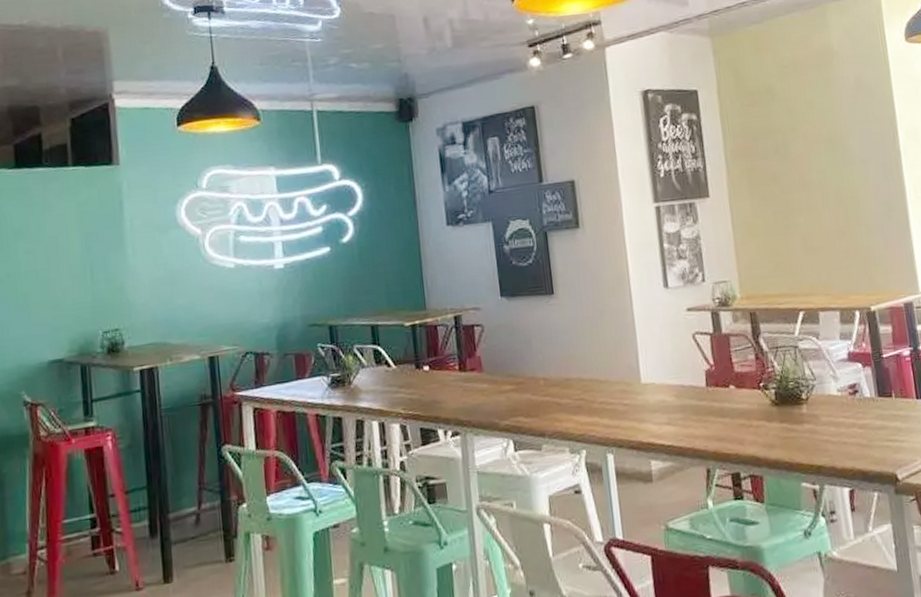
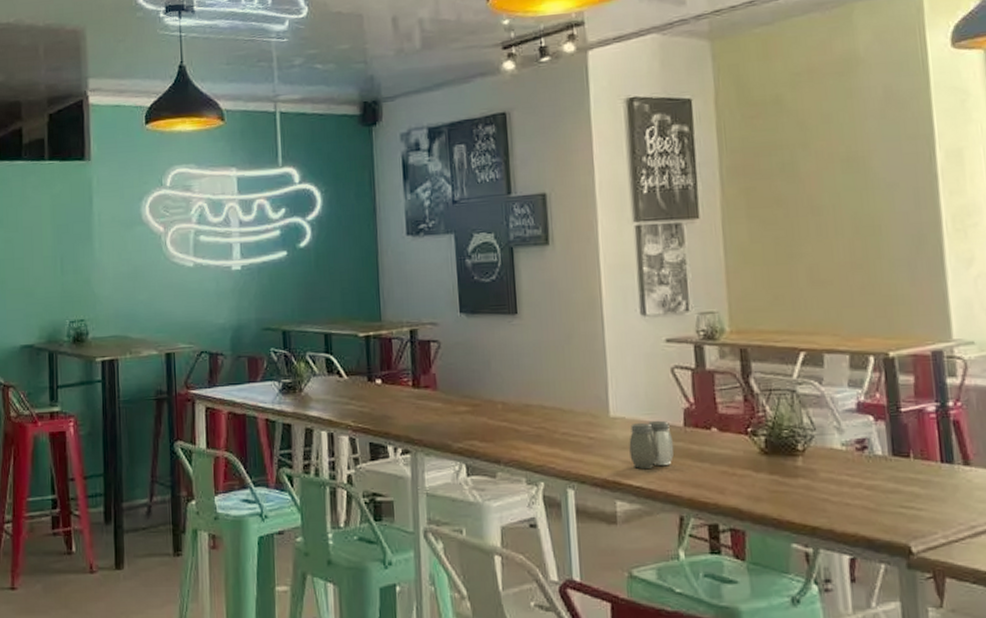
salt and pepper shaker: none [659,382,699,429] -> present [629,420,674,469]

